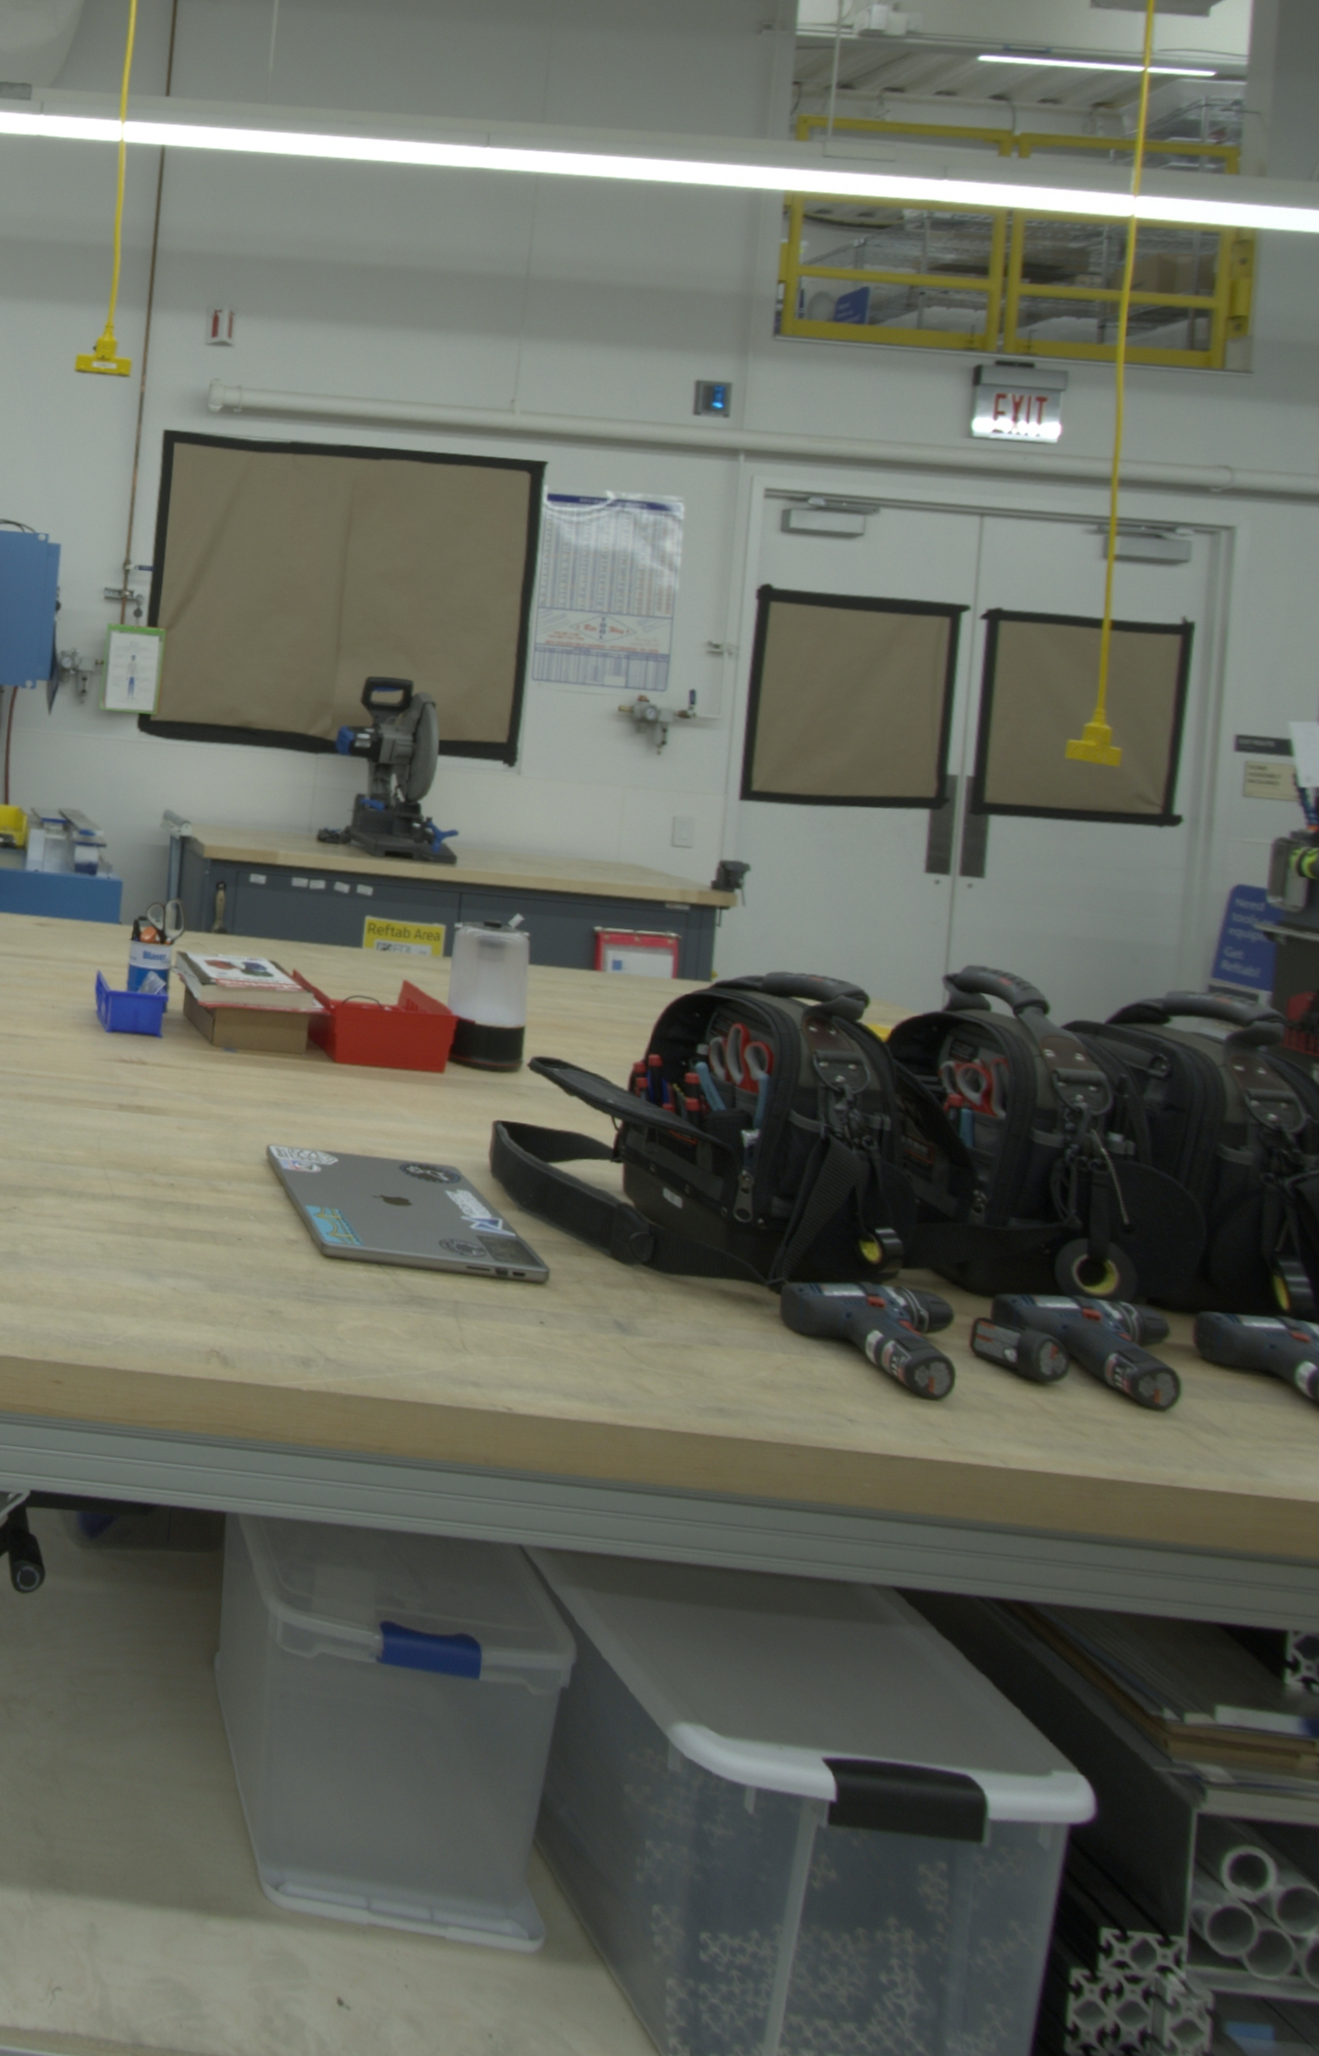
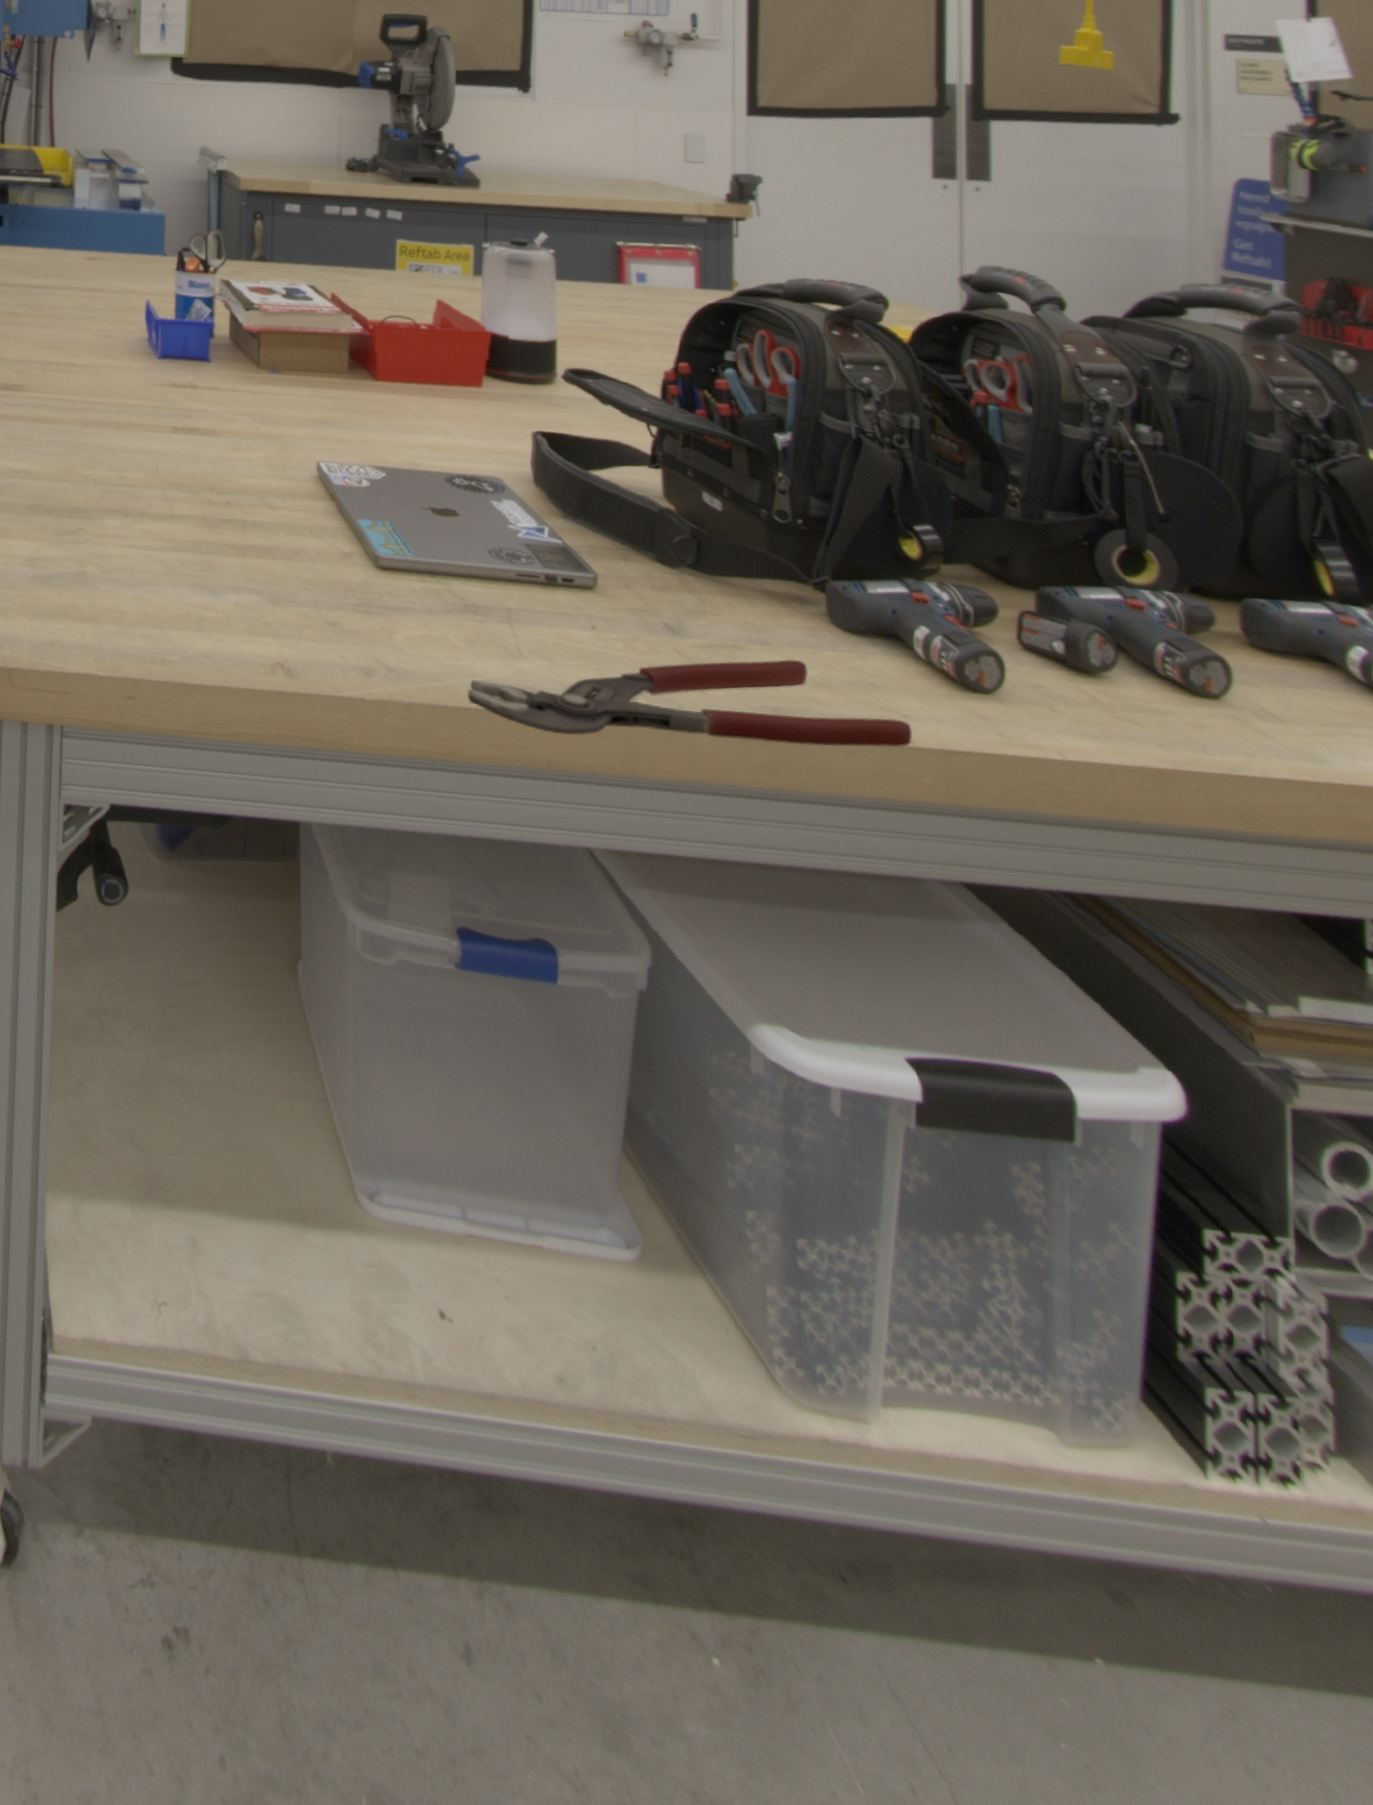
pliers: none [407,1359,858,1452] -> present [467,659,913,748]

